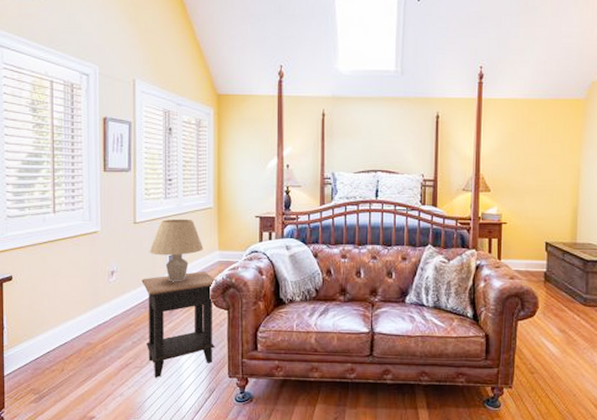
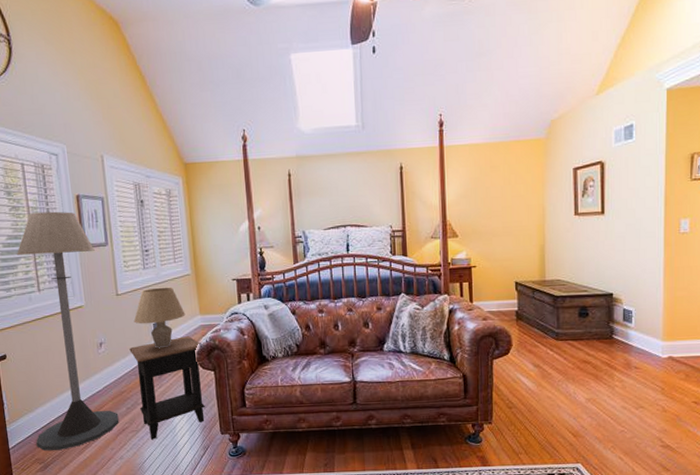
floor lamp: none [33,131,123,382] -> present [17,211,119,451]

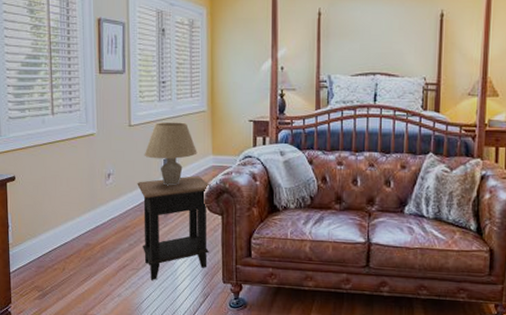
floor lamp: present [17,211,119,451] -> none [34,33,121,281]

